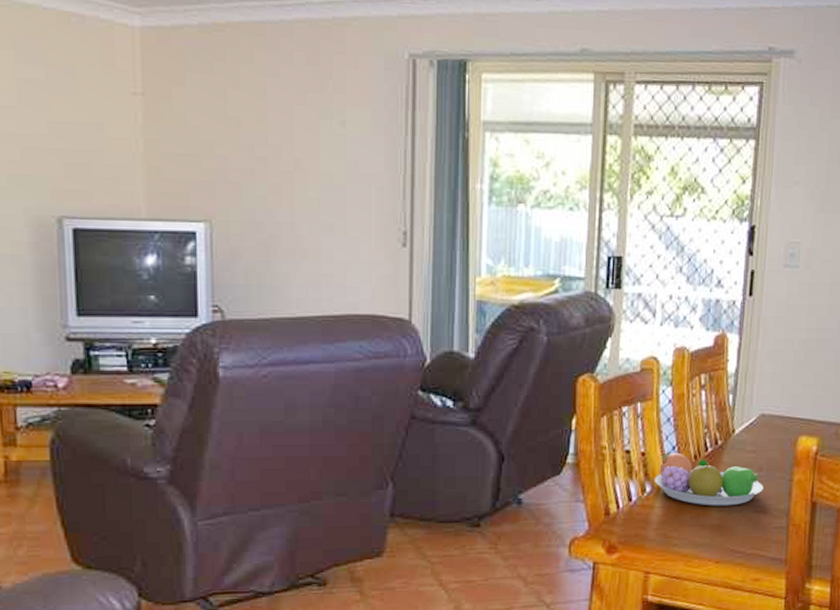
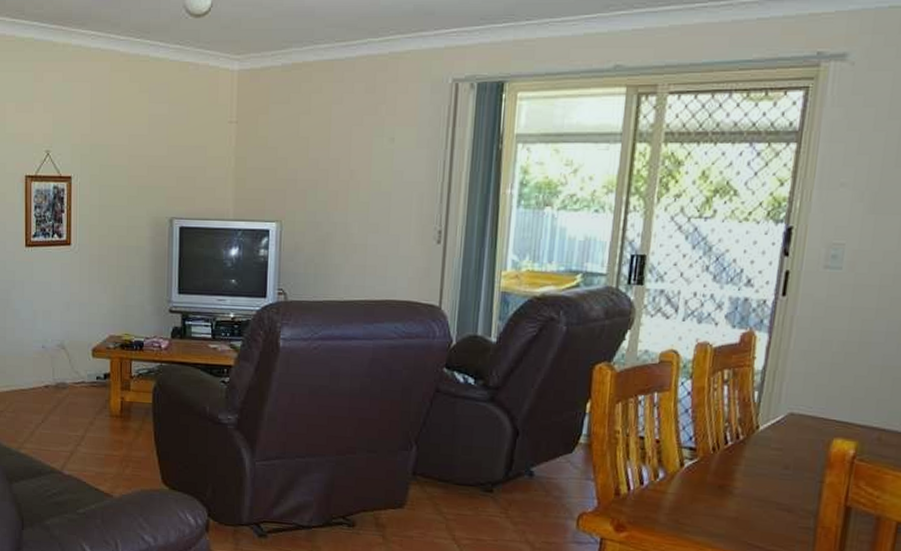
fruit bowl: present [654,452,764,506] -> none [668,442,789,501]

